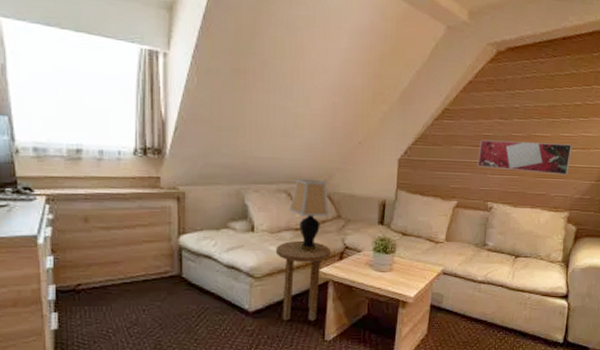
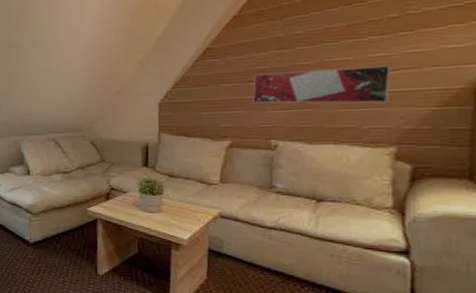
side table: present [275,240,332,321] -> none [48,182,98,255]
table lamp: present [289,179,329,252] -> none [57,128,93,193]

